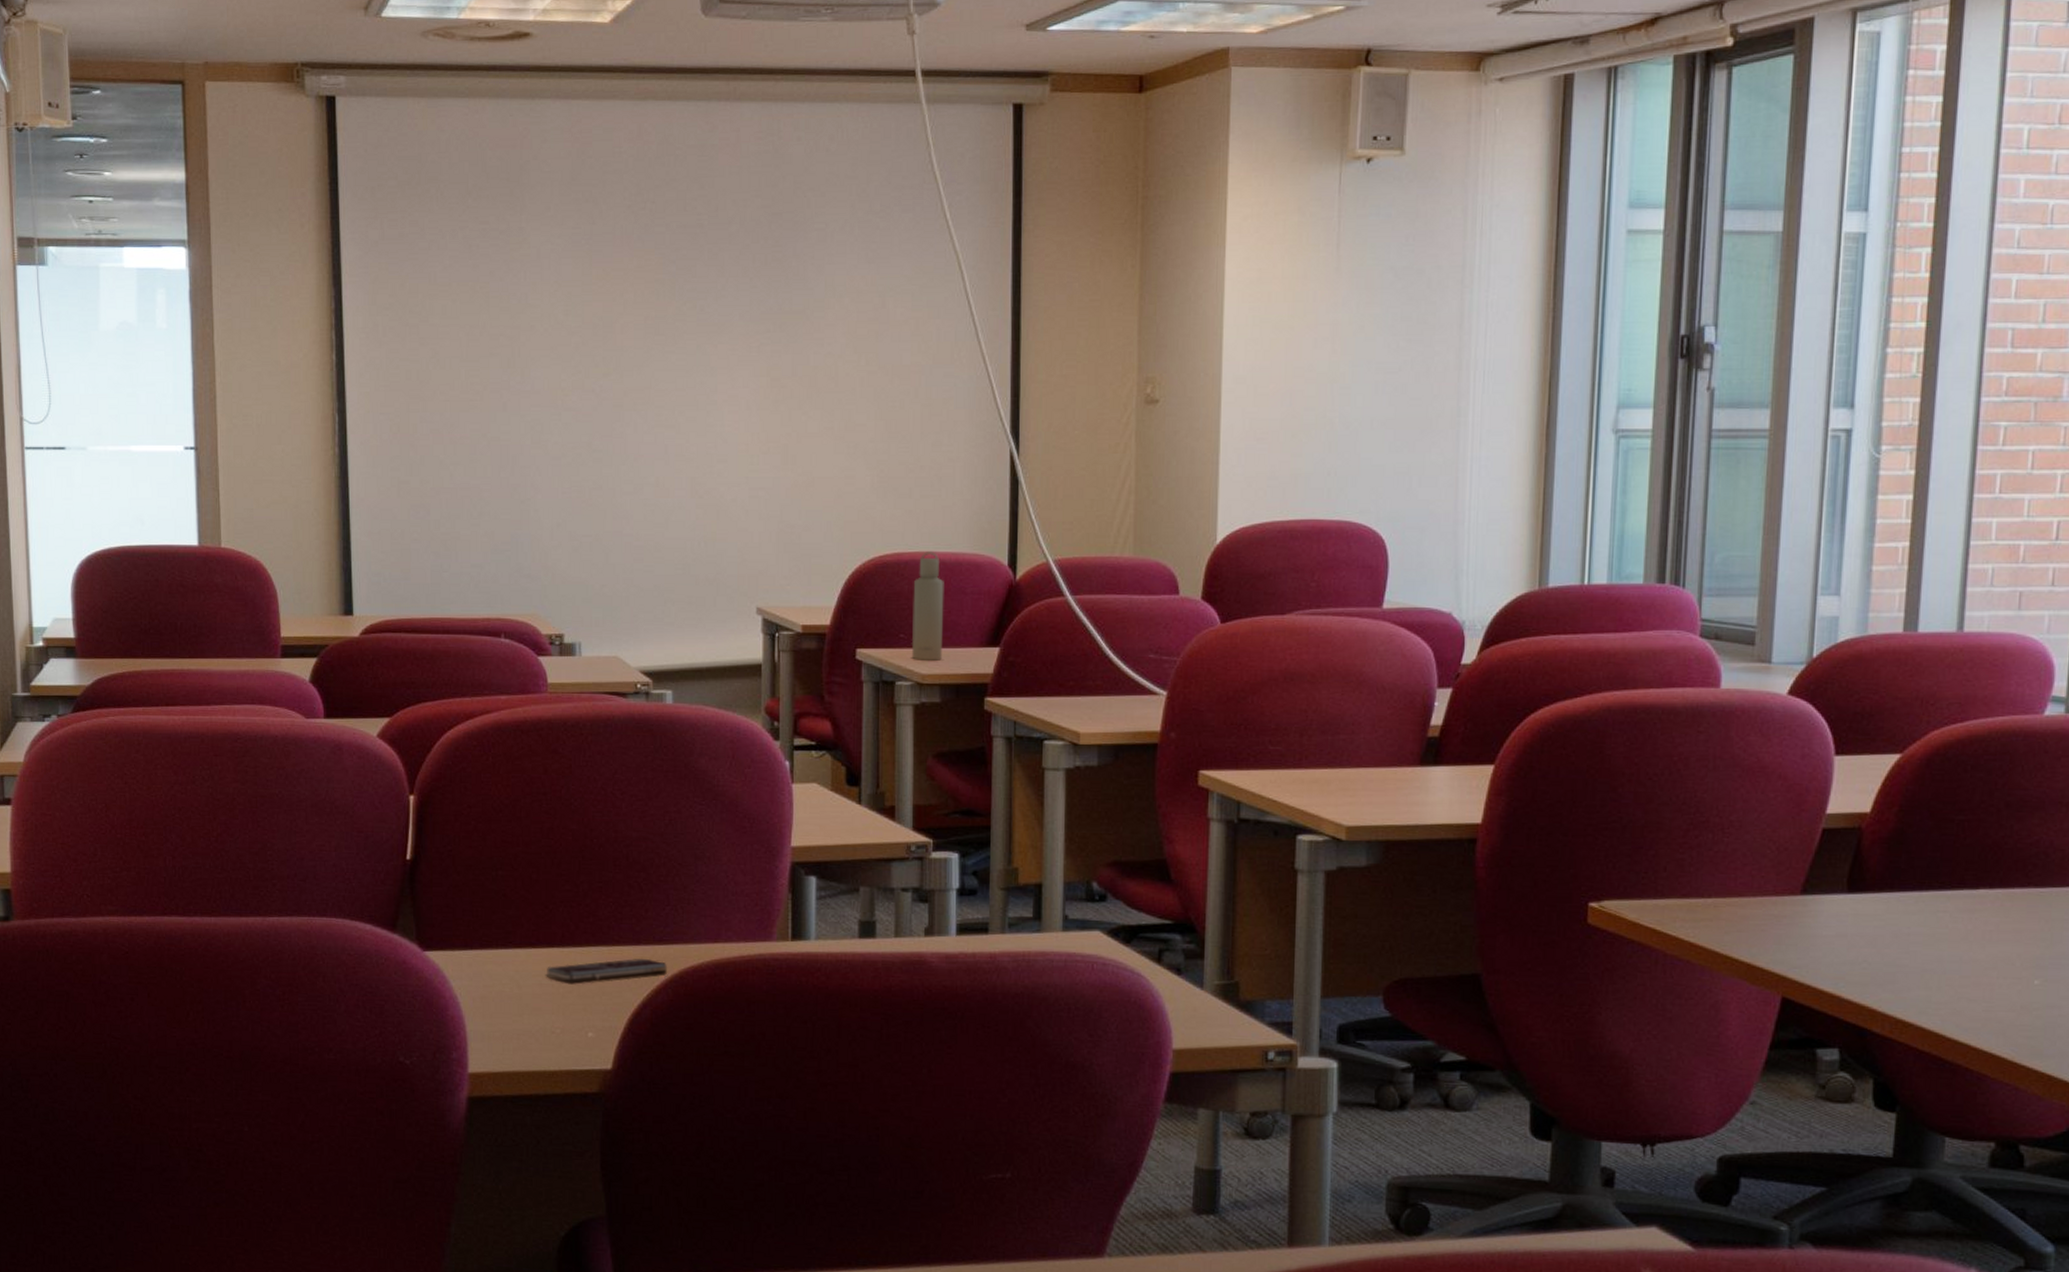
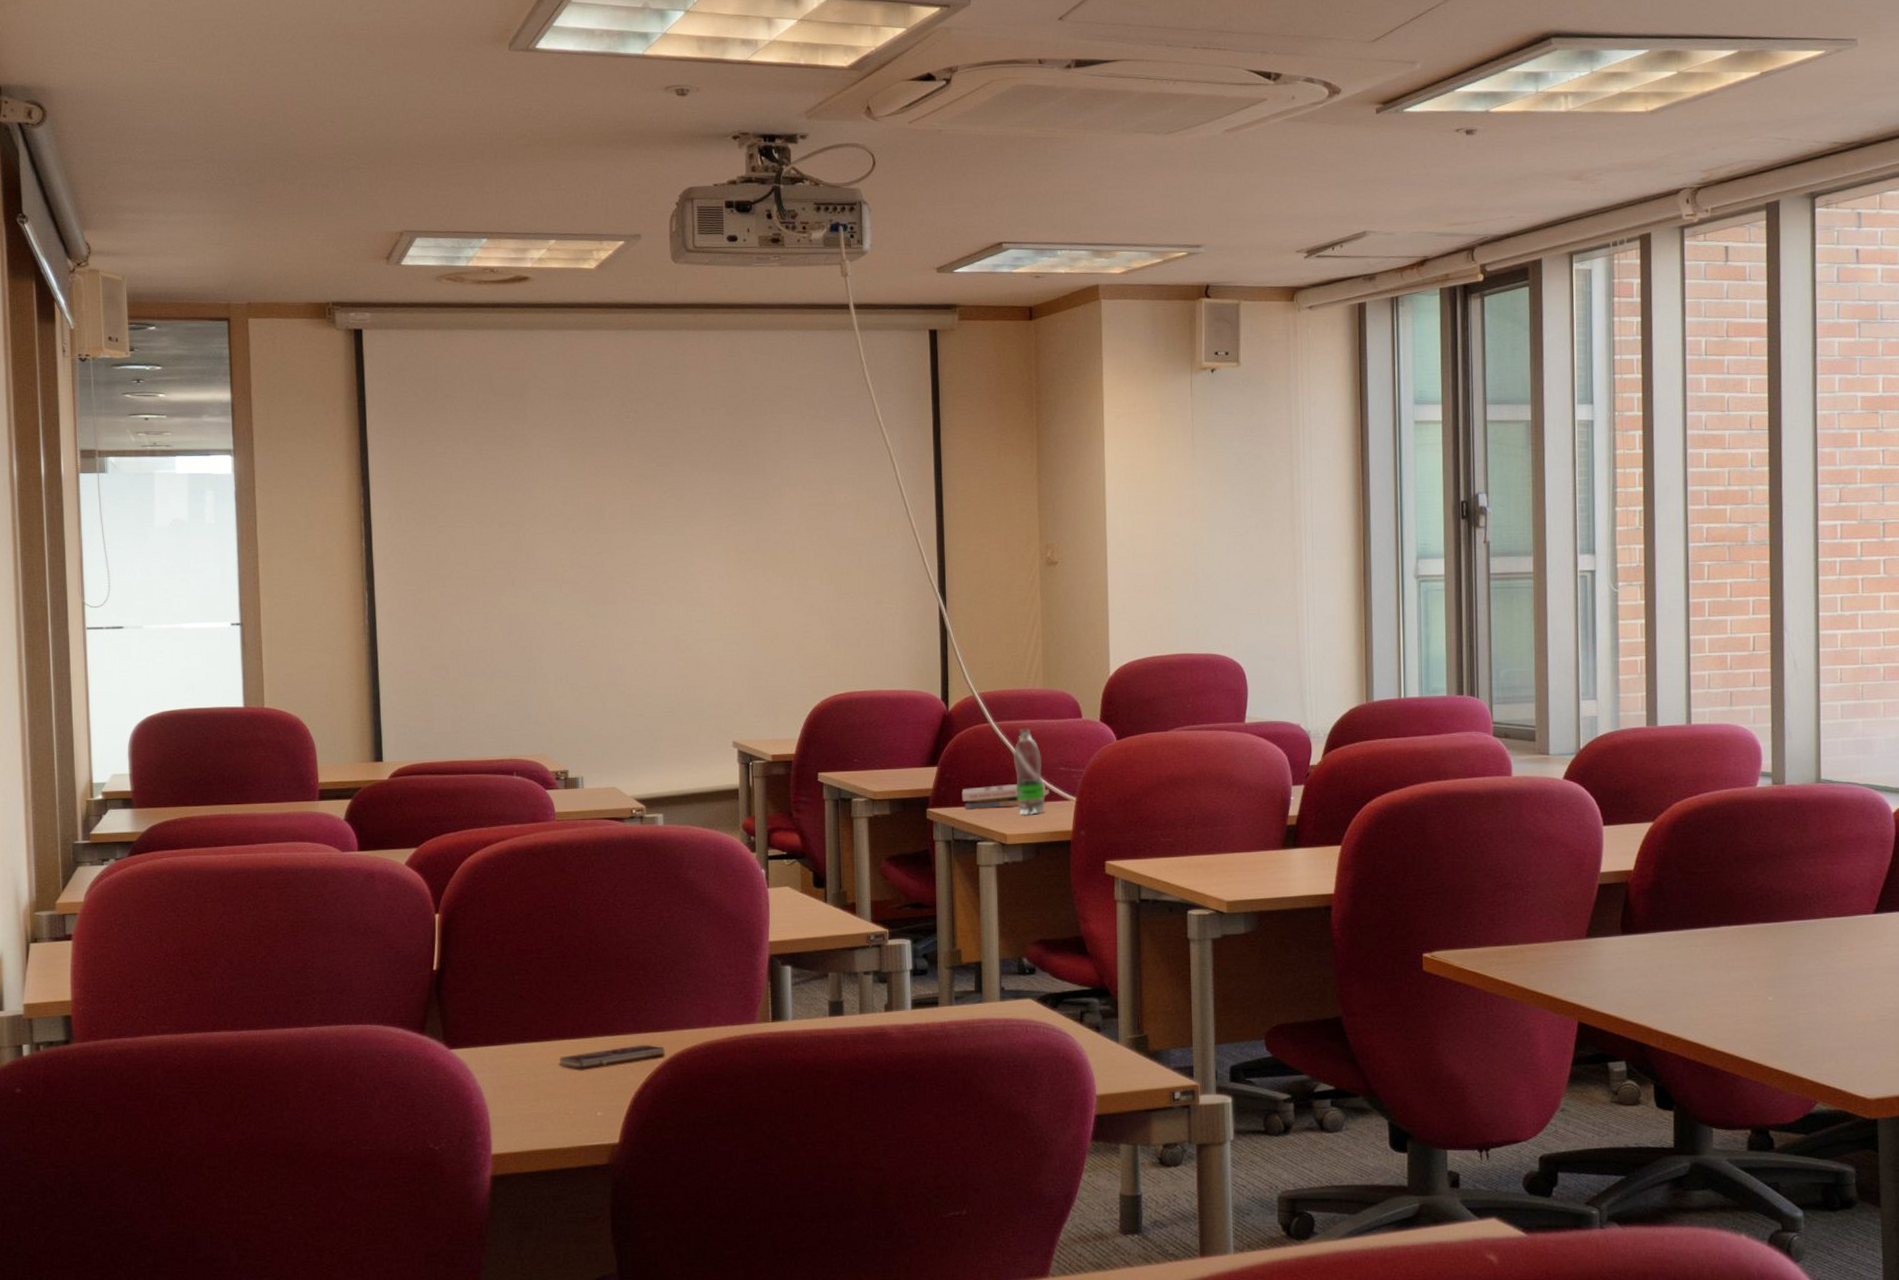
bottle: present [911,551,944,662] -> none [864,690,890,781]
books: none [1027,670,1134,701] -> present [961,781,1049,810]
bottle: none [1093,604,1129,712] -> present [1014,728,1045,816]

